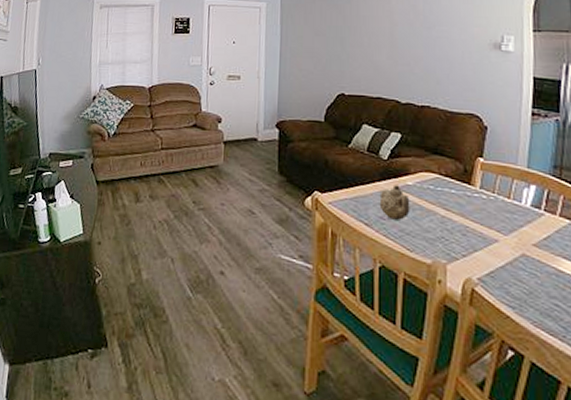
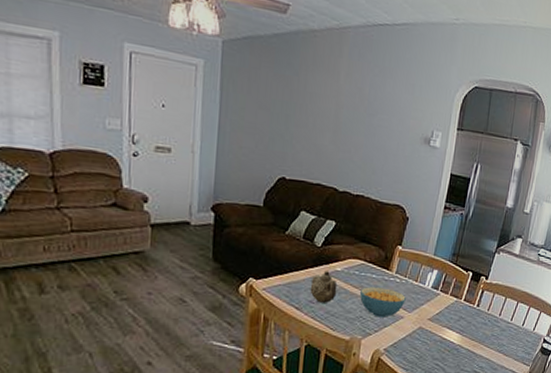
cereal bowl: none [437,203,498,240] -> present [359,287,406,318]

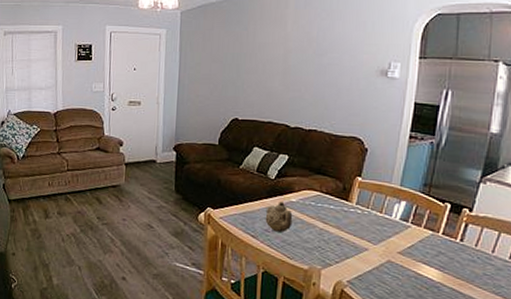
cereal bowl: present [359,287,406,318] -> none [316,217,370,249]

